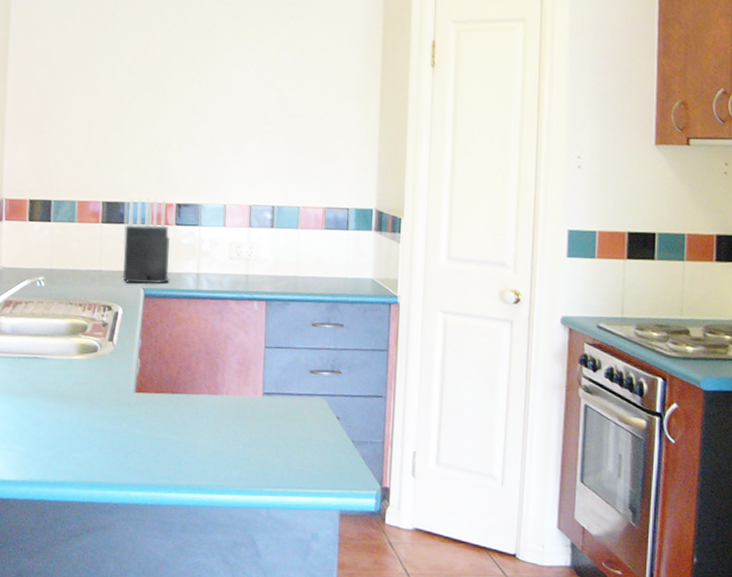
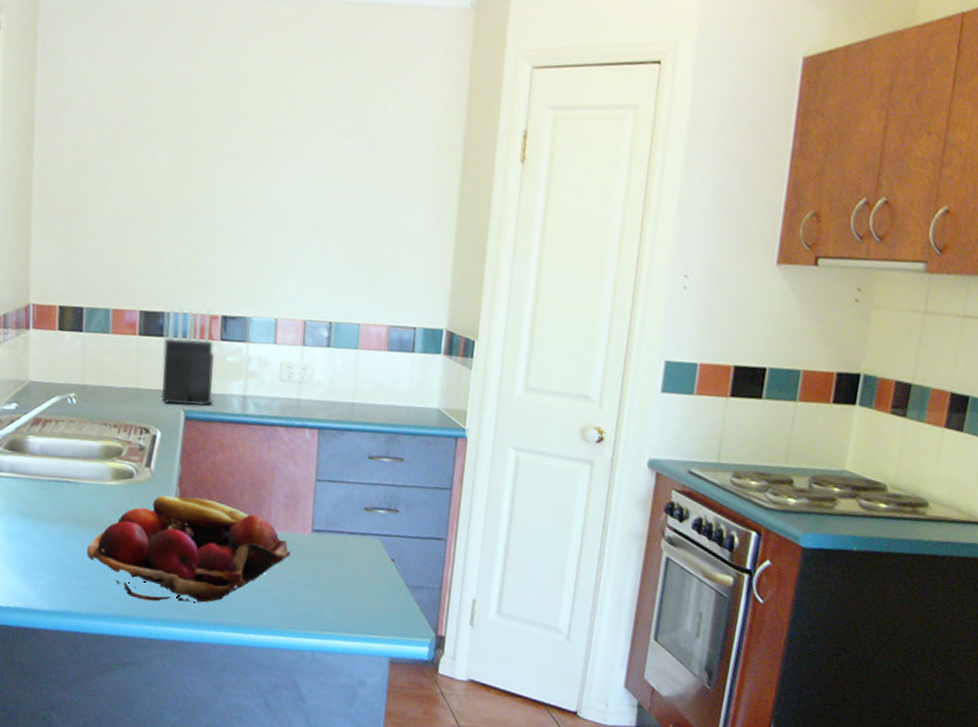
fruit basket: none [54,366,244,467] -> present [87,495,291,603]

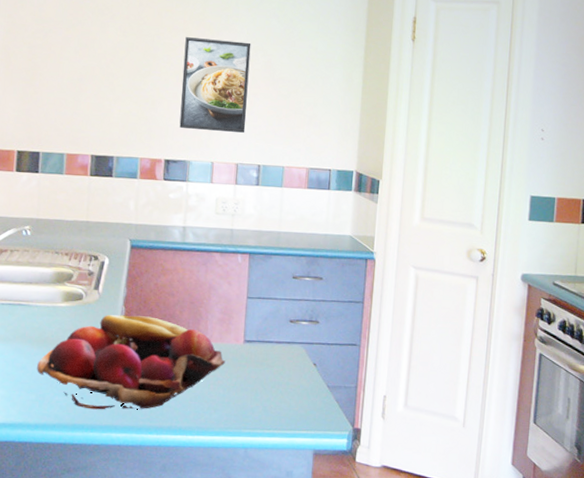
knife block: present [161,307,215,406] -> none [109,152,159,236]
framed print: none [238,165,322,283] -> present [179,37,251,133]

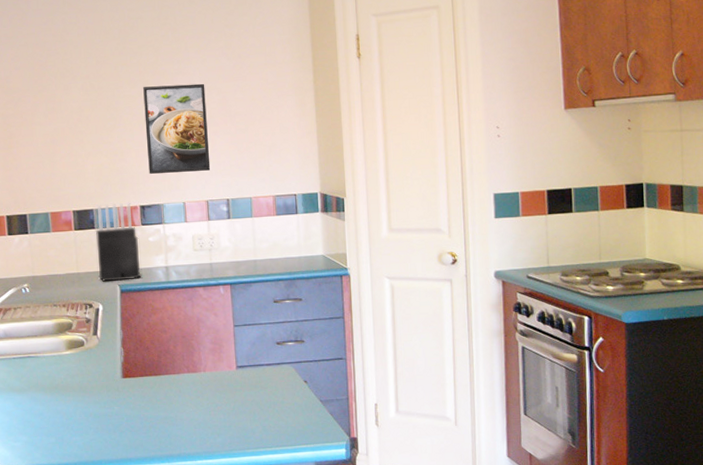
fruit basket: present [37,314,225,410] -> none [52,354,222,446]
knife block: none [109,152,159,236] -> present [95,202,141,282]

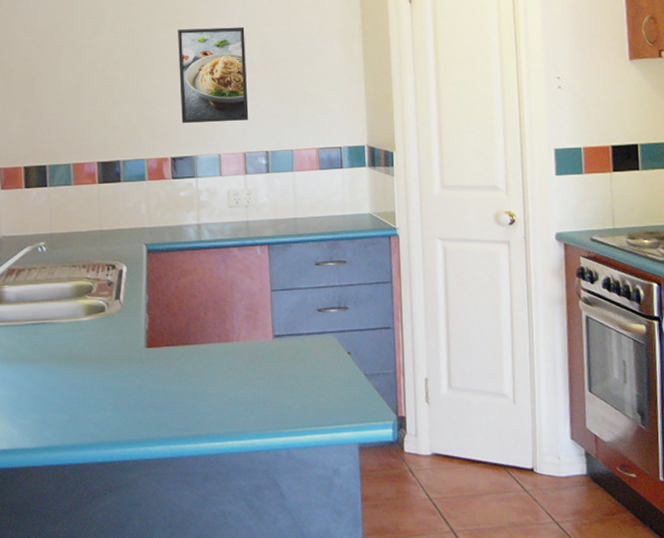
knife block: present [95,202,141,282] -> none [121,153,170,240]

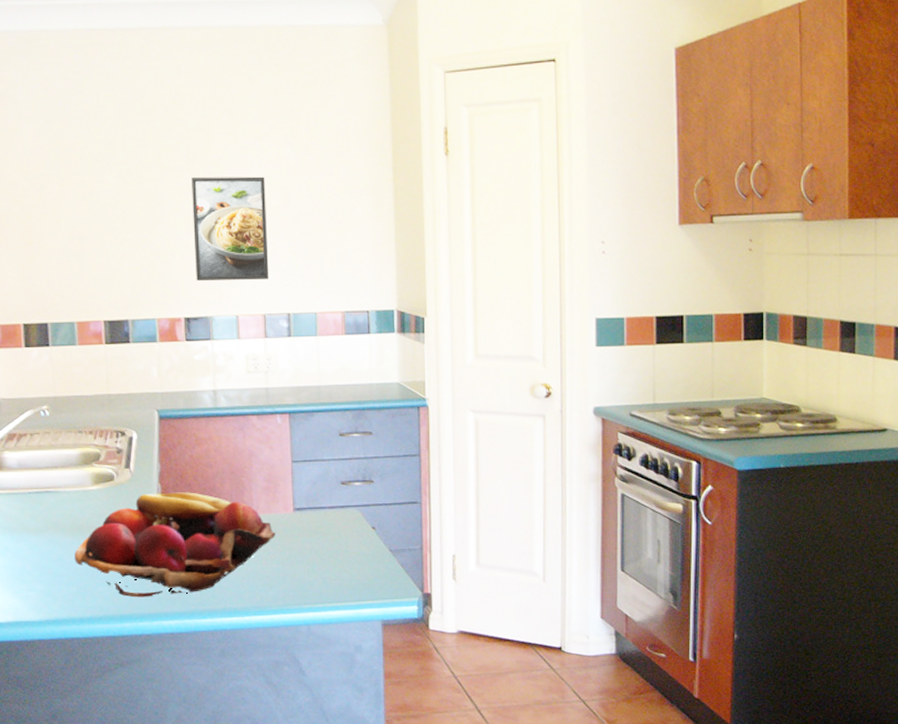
fruit basket: none [67,321,256,424] -> present [74,492,276,598]

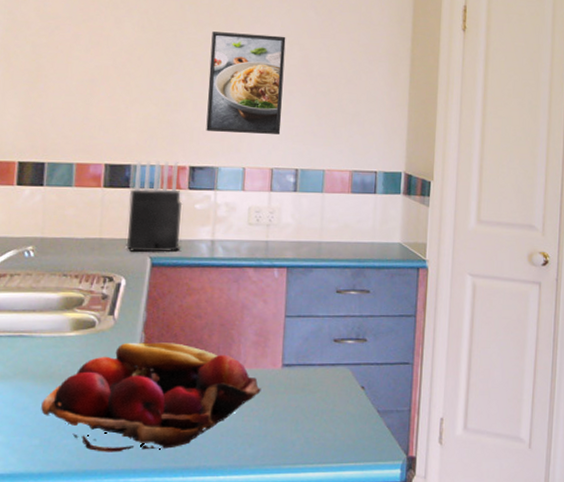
knife block: none [130,313,184,406] -> present [126,160,183,253]

